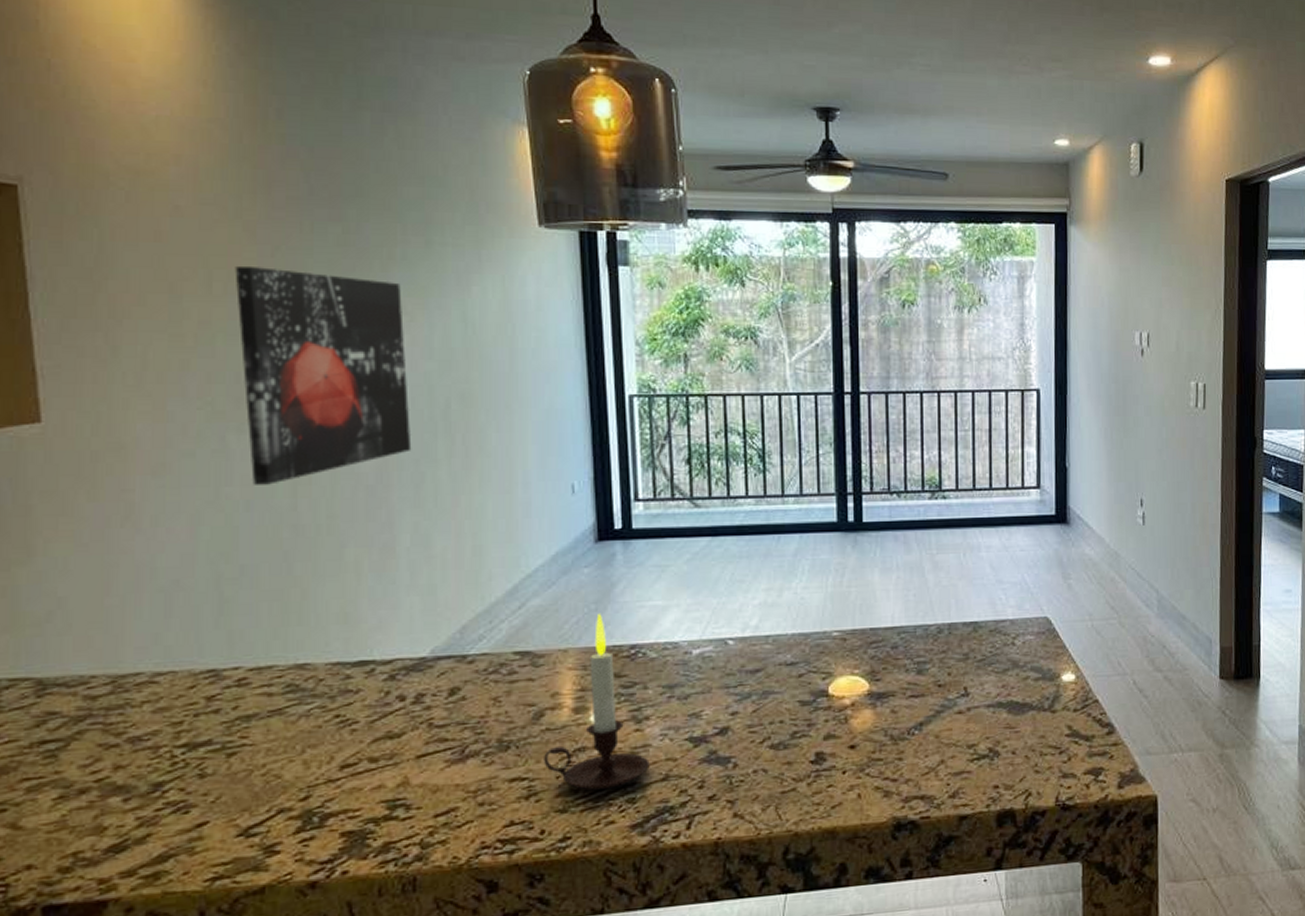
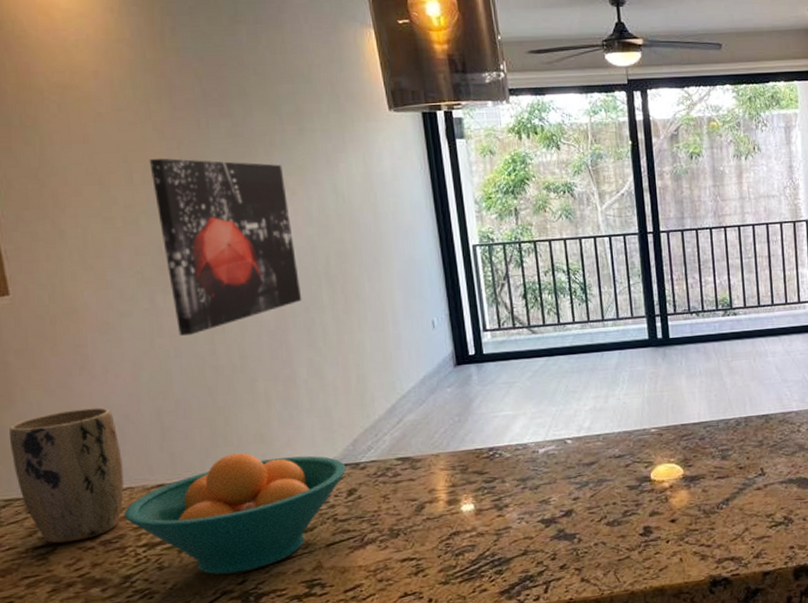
plant pot: none [22,569,166,738] -> present [9,407,124,544]
fruit bowl: none [161,635,449,788] -> present [124,453,346,575]
candle: present [544,613,650,790] -> none [426,423,512,566]

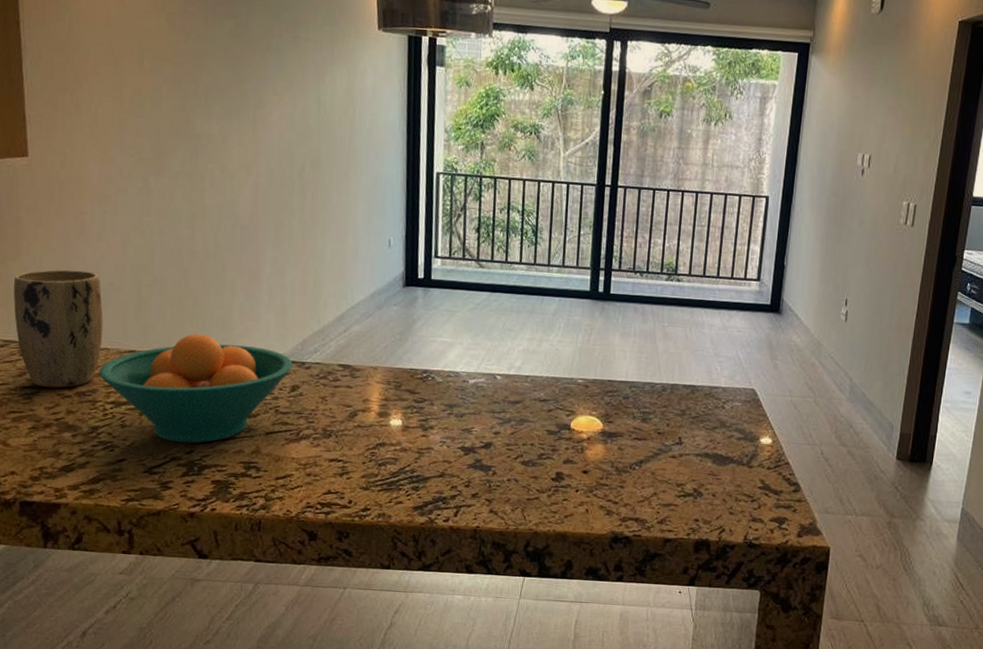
wall art: present [149,158,302,336] -> none [159,47,276,218]

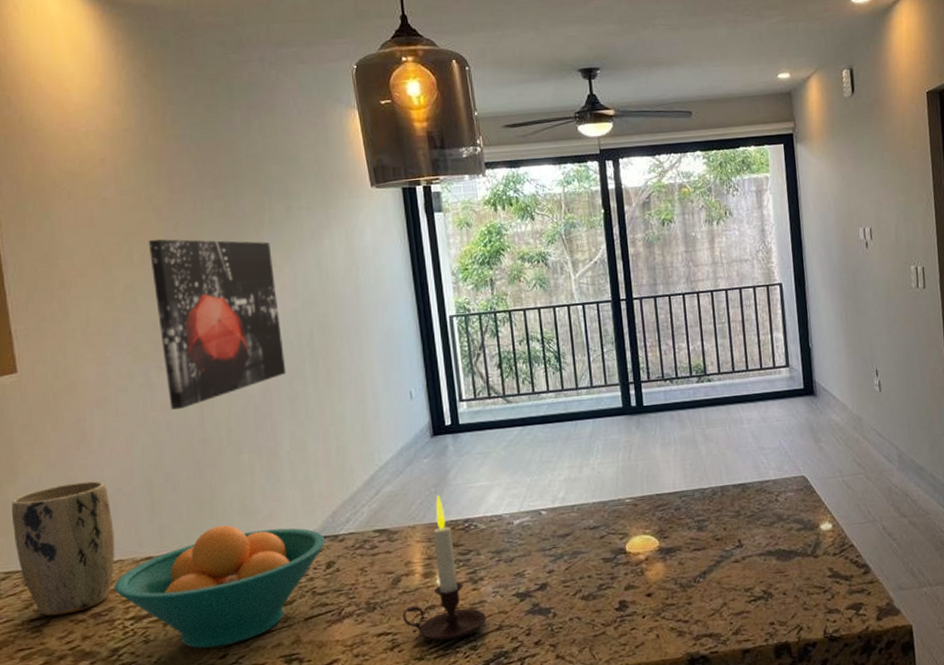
wall art: none [159,47,276,218] -> present [148,239,287,410]
candle: none [354,342,431,477] -> present [402,494,486,641]

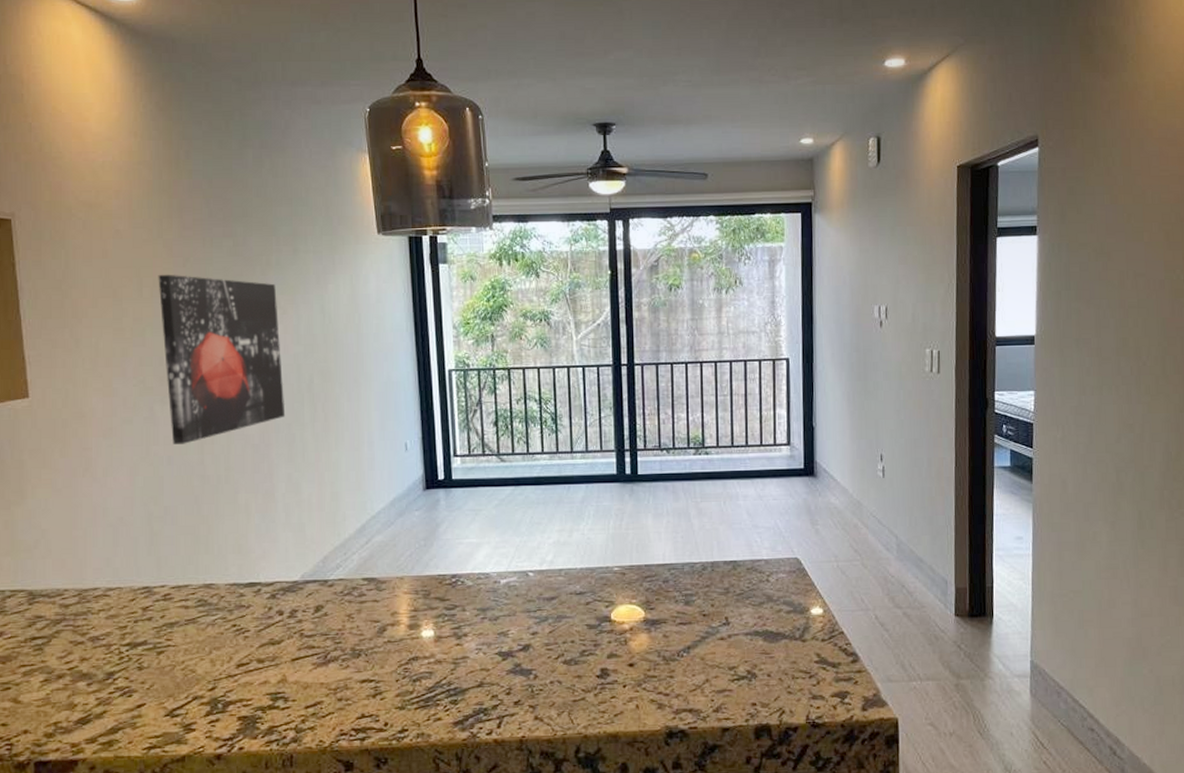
plant pot: present [11,481,115,617] -> none [18,509,114,636]
fruit bowl: present [114,525,325,649] -> none [112,562,315,680]
candle: present [402,494,486,641] -> none [386,548,468,692]

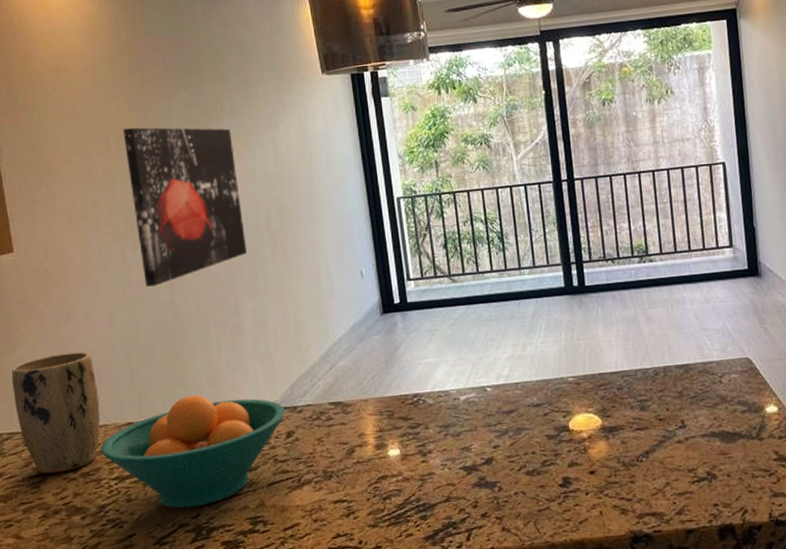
plant pot: none [18,509,114,636] -> present [11,352,101,474]
fruit bowl: none [112,562,315,680] -> present [100,395,285,509]

